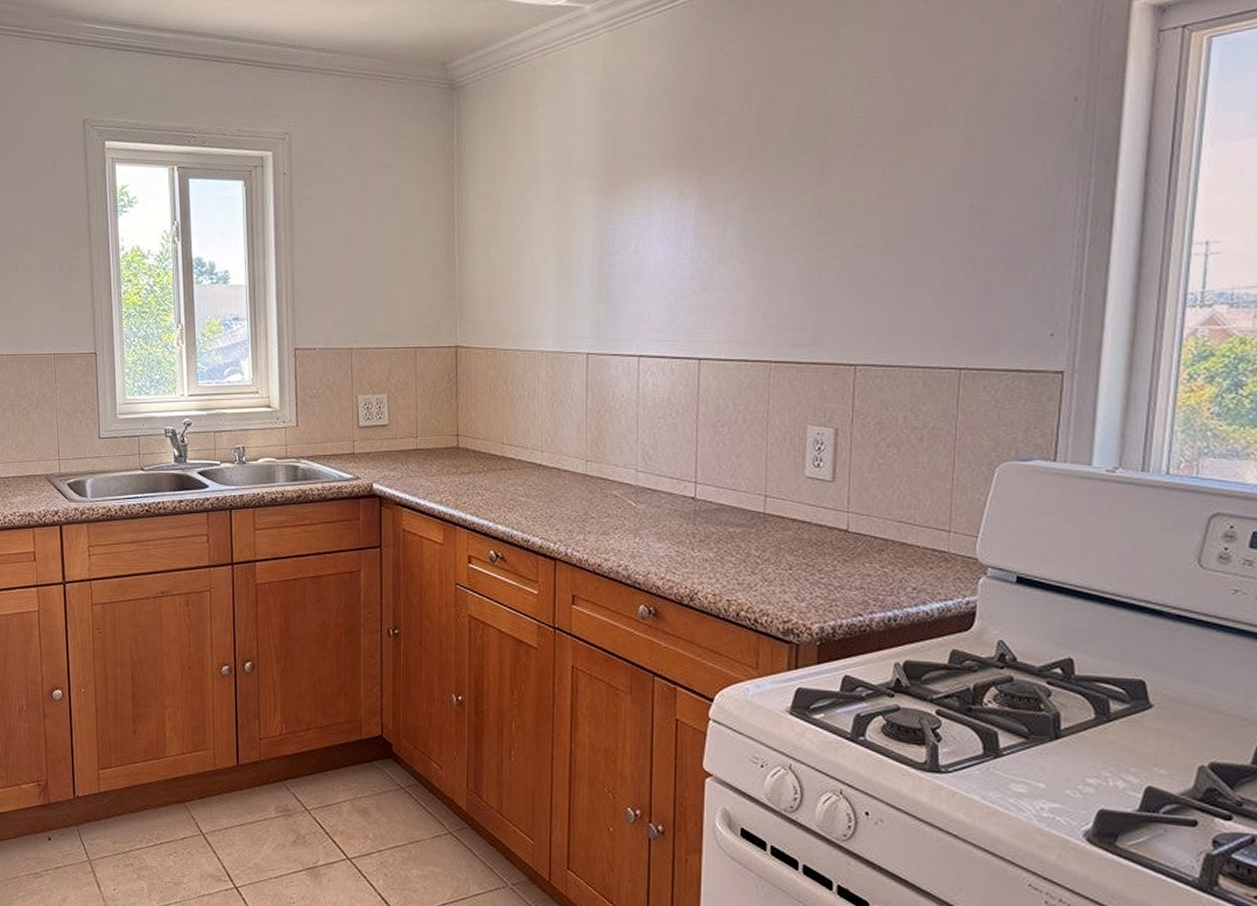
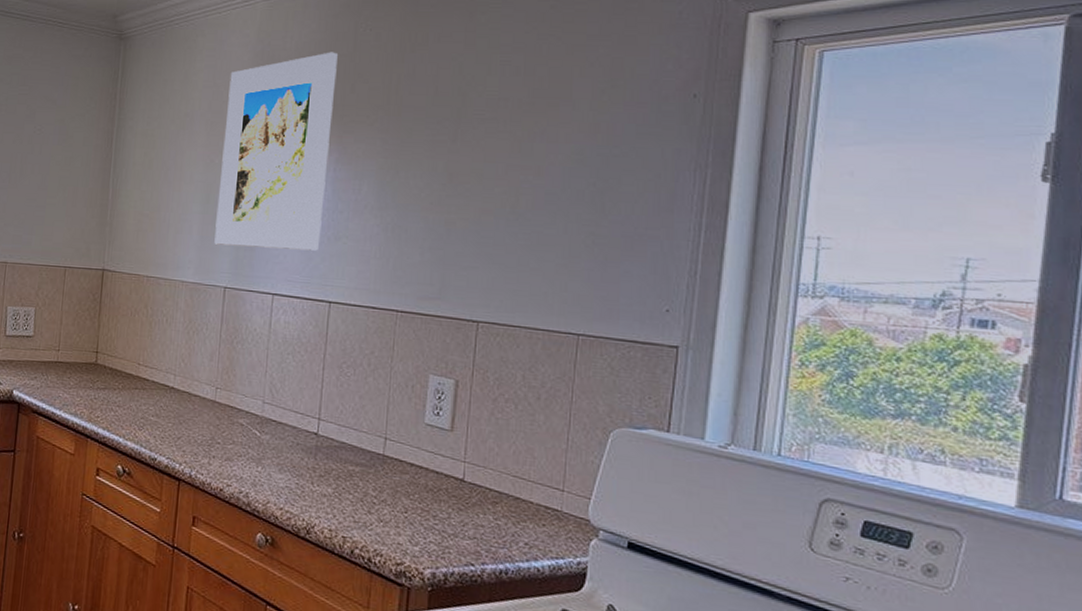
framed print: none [573,83,691,308] -> present [214,52,338,251]

